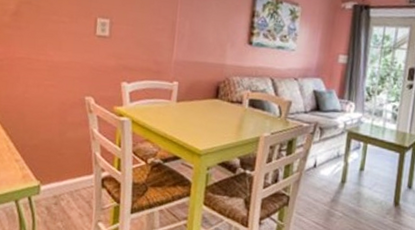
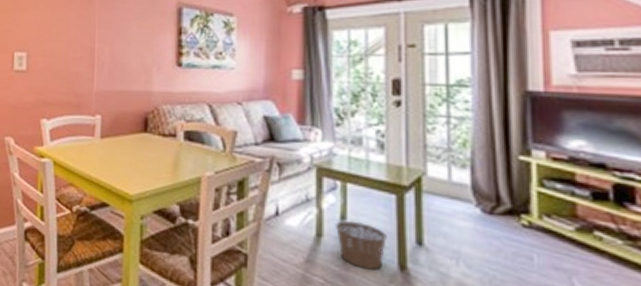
basket: none [355,171,389,207] -> present [336,220,387,271]

